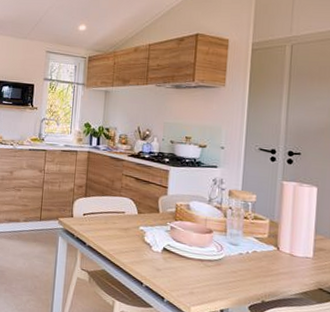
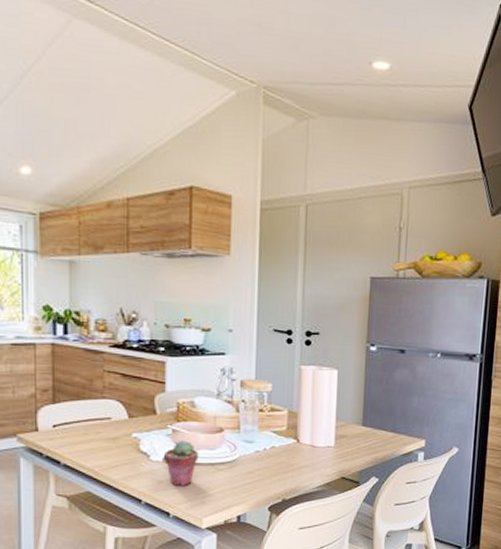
potted succulent: none [163,236,191,277] -> present [164,440,199,486]

